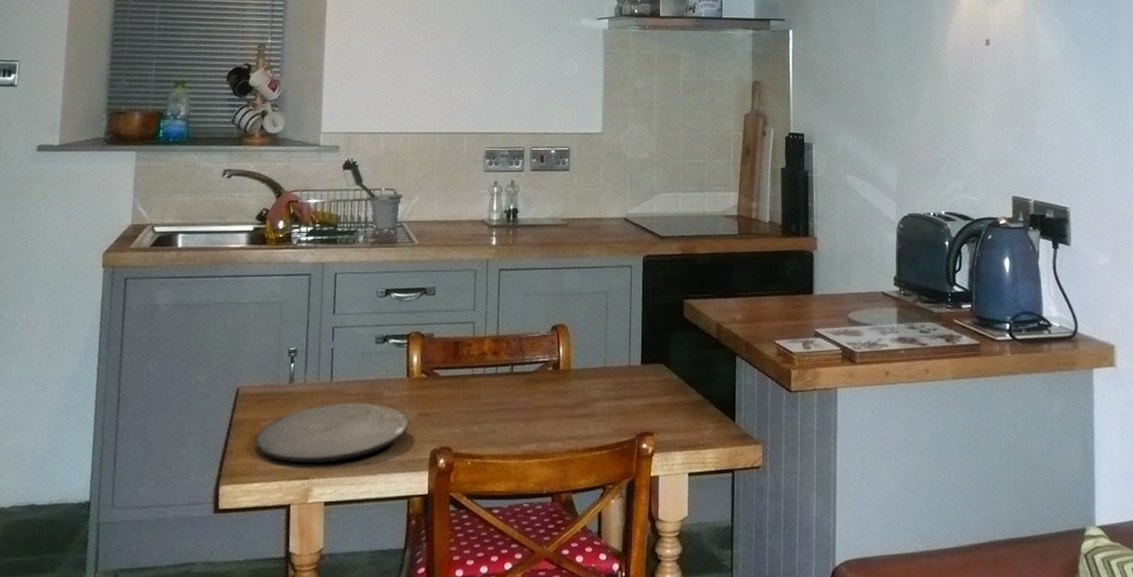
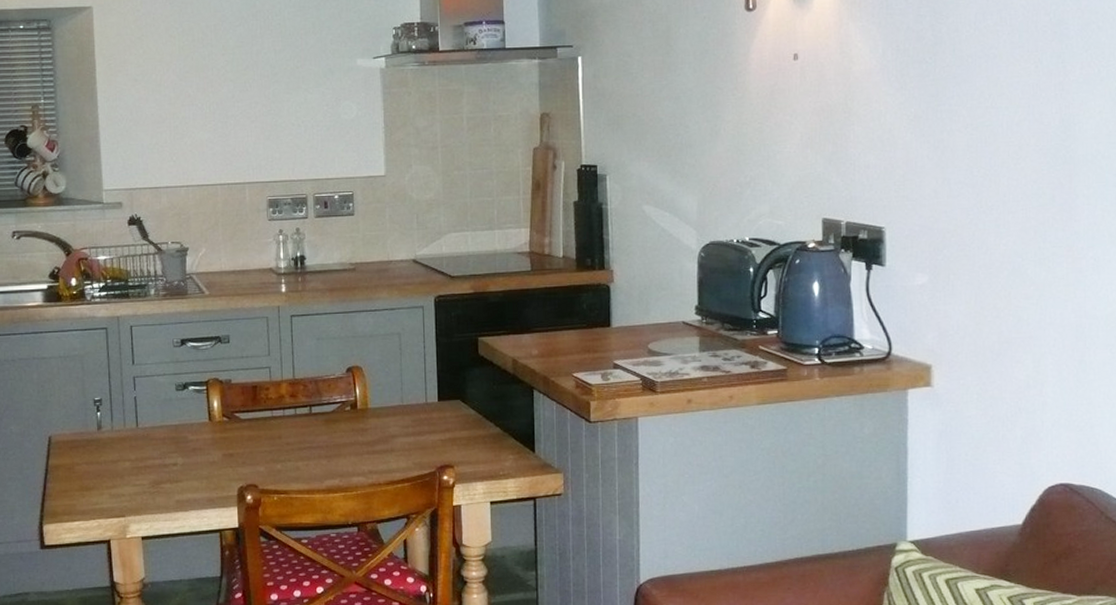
plate: present [254,403,410,464] -> none [70,446,215,503]

